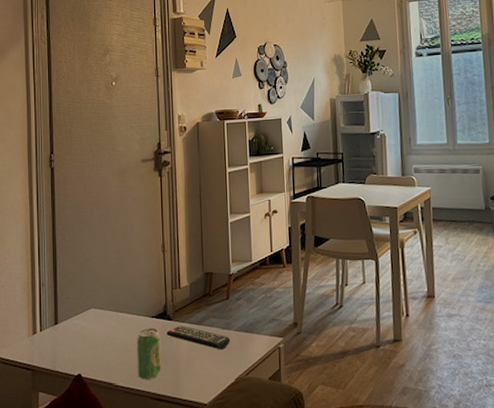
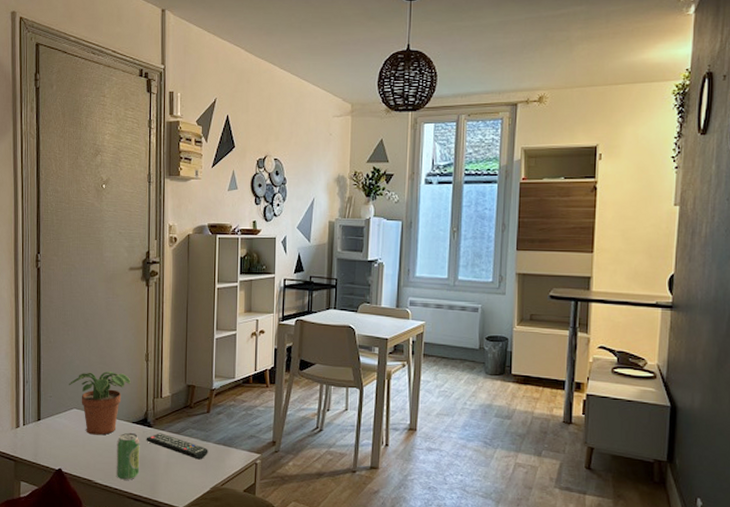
potted plant: none [85,265,148,334] -> present [68,370,131,435]

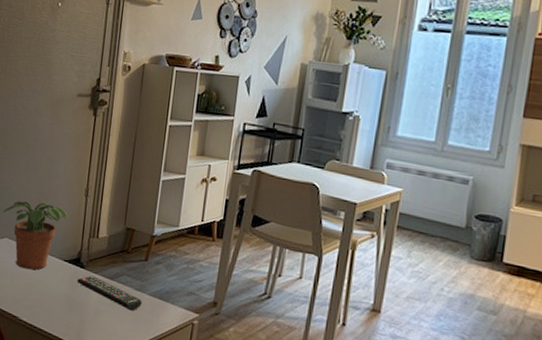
beverage can: present [116,432,140,480] -> none [42,271,71,322]

